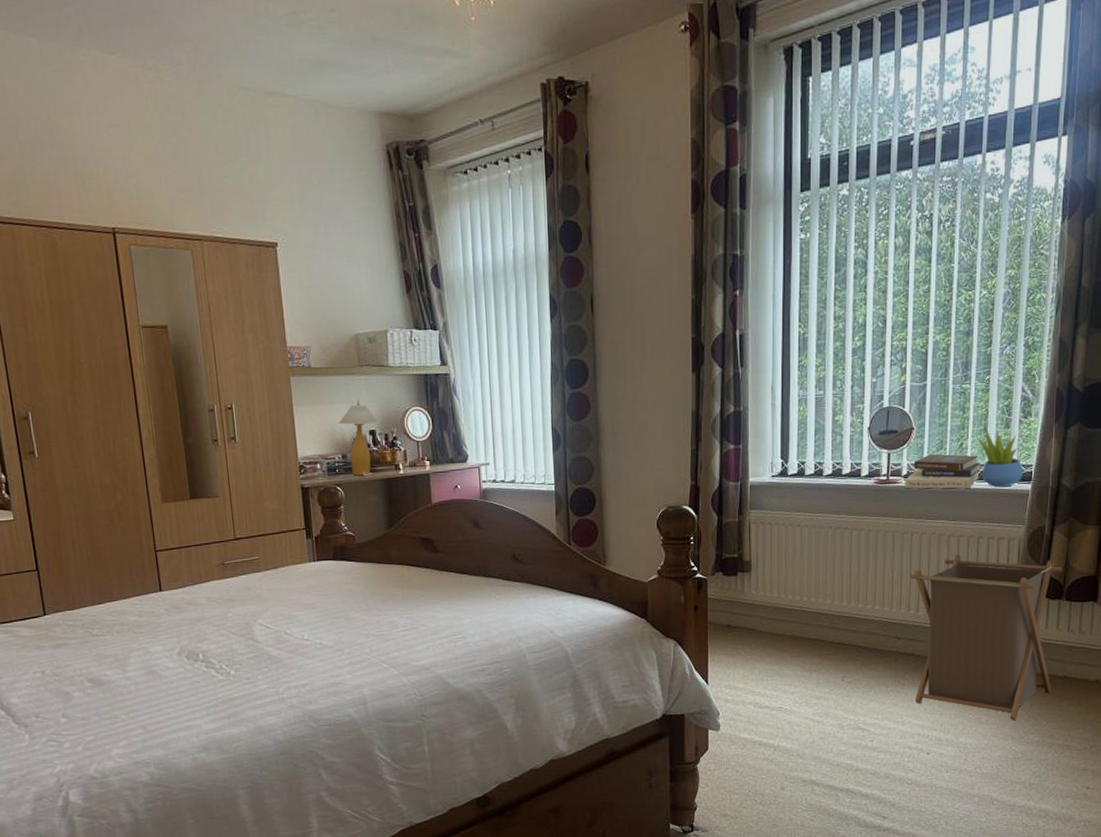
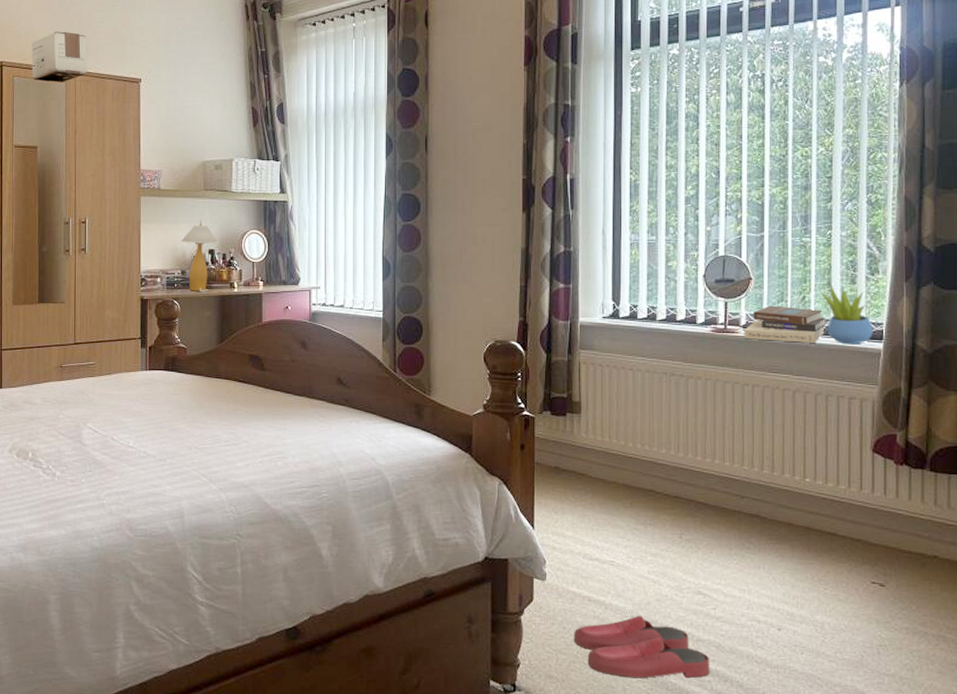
box: none [145,189,215,251] -> present [31,31,87,83]
slippers: none [745,753,867,809] -> present [573,615,710,679]
laundry basket: present [910,554,1063,721] -> none [753,411,925,602]

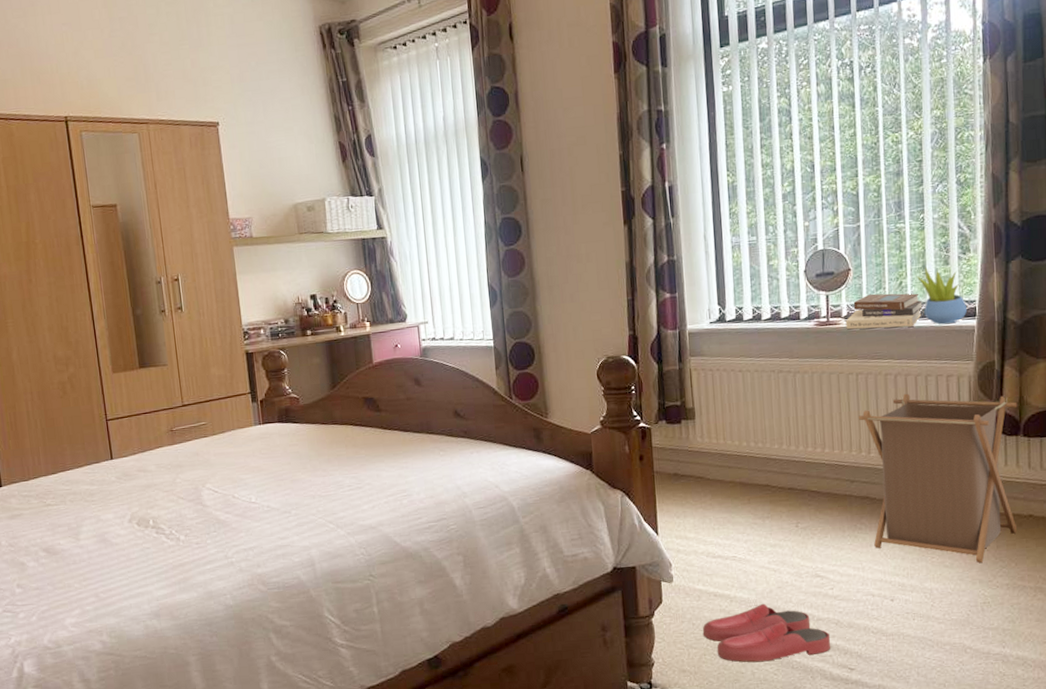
box: present [31,31,87,83] -> none [95,77,160,134]
table lamp: present [181,219,220,293] -> none [280,264,321,340]
laundry basket: none [753,411,925,602] -> present [859,393,1018,564]

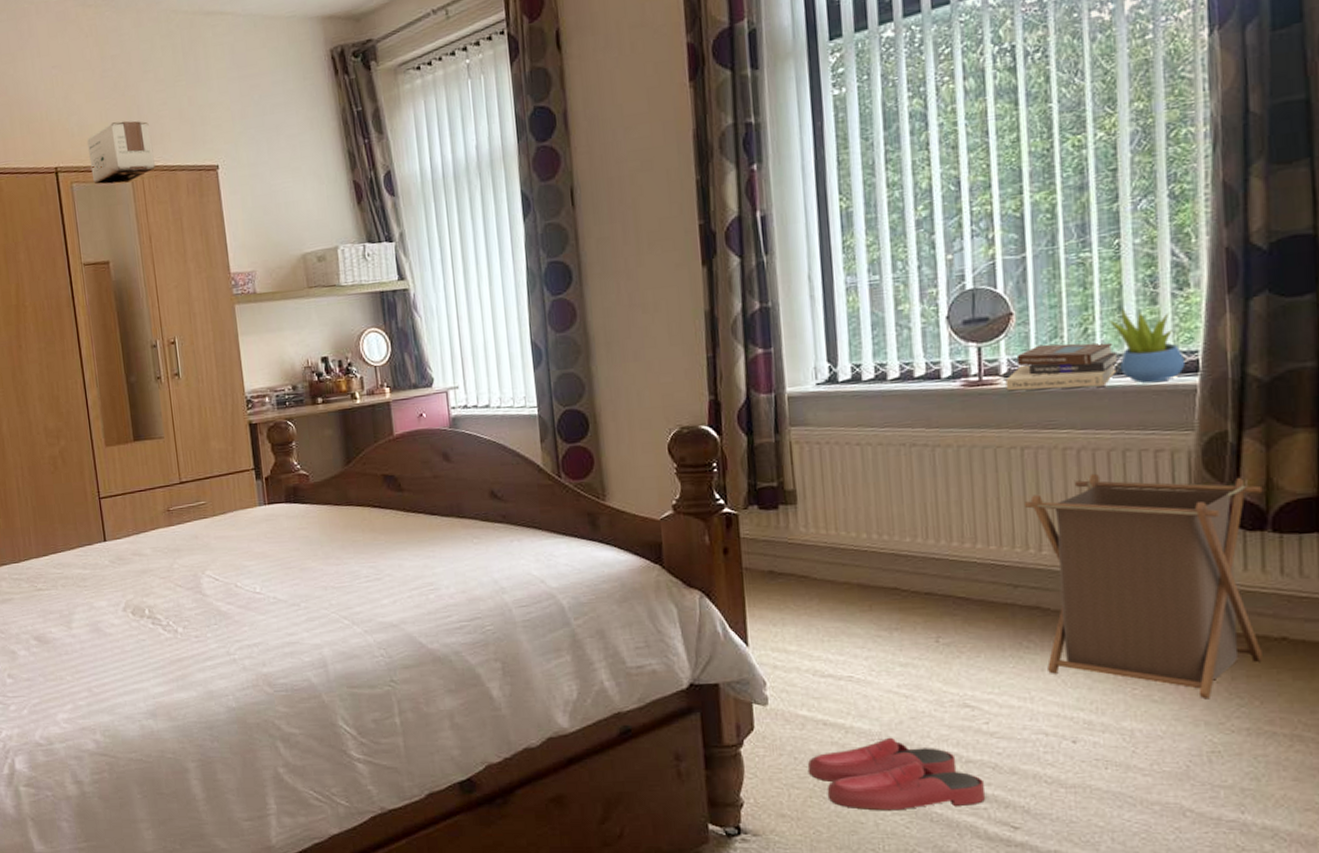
box: none [95,77,160,134] -> present [86,121,155,185]

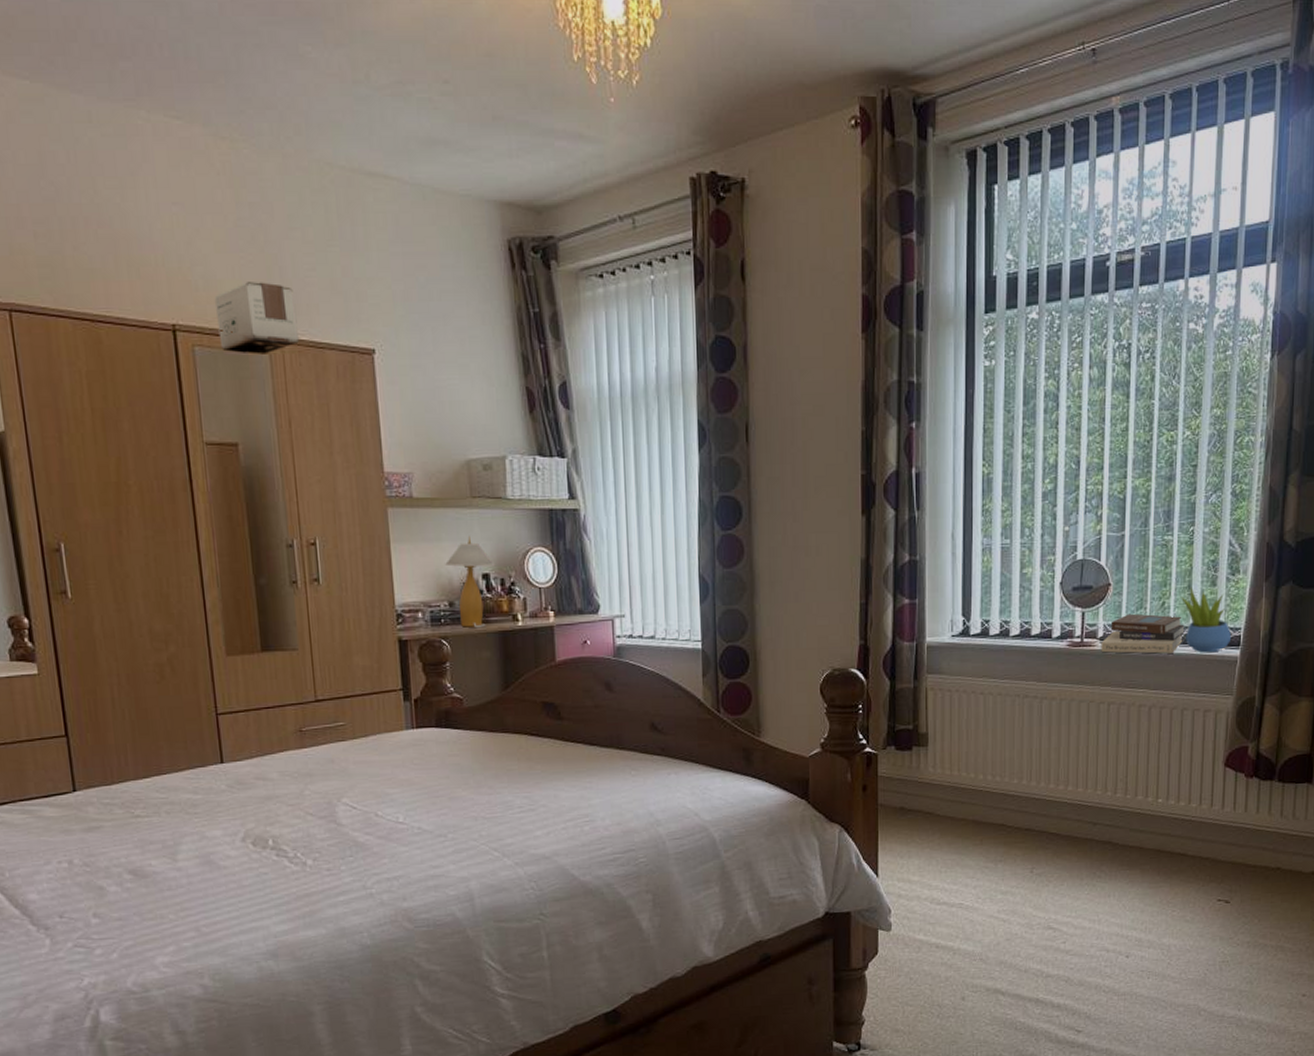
table lamp: none [287,323,333,409] -> present [445,535,496,629]
slippers: present [807,737,986,811] -> none [920,957,1059,1022]
laundry basket: present [1025,473,1263,700] -> none [1107,728,1275,919]

